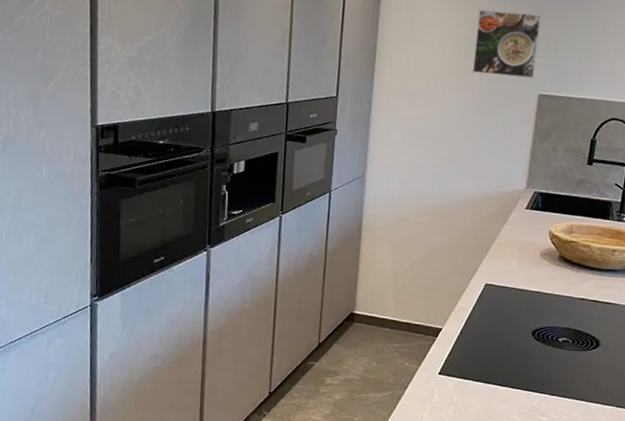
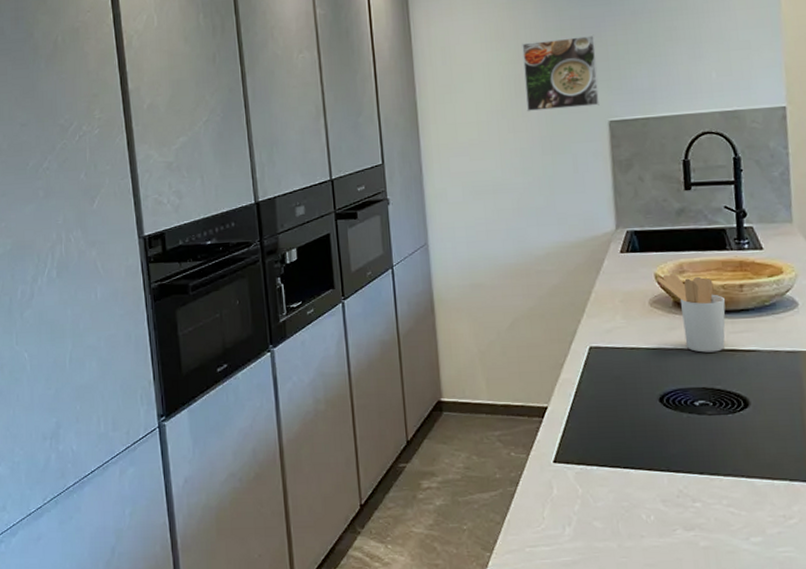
utensil holder: none [550,232,599,301] -> present [657,272,726,353]

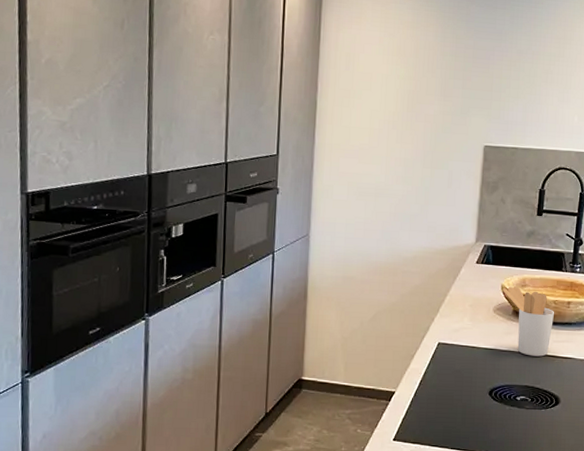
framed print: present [522,34,600,112] -> none [415,62,484,130]

